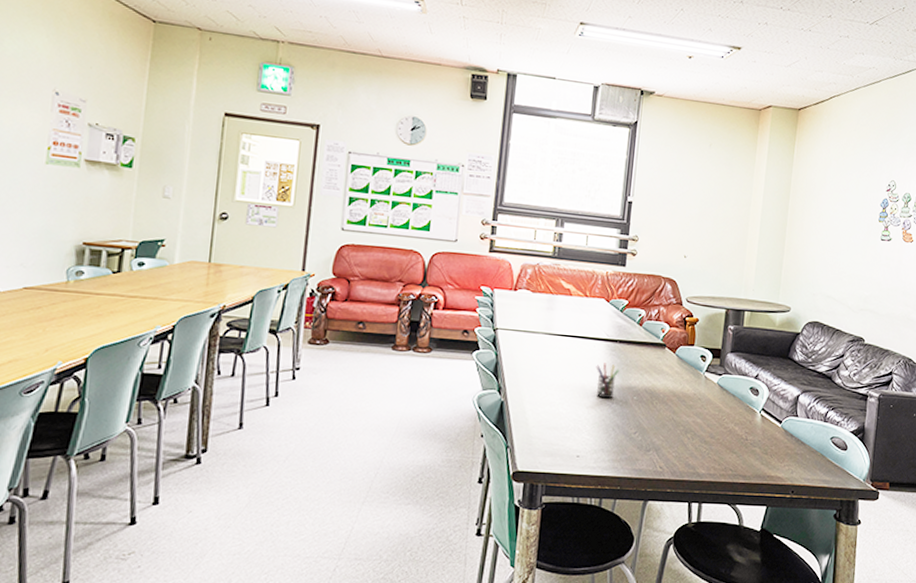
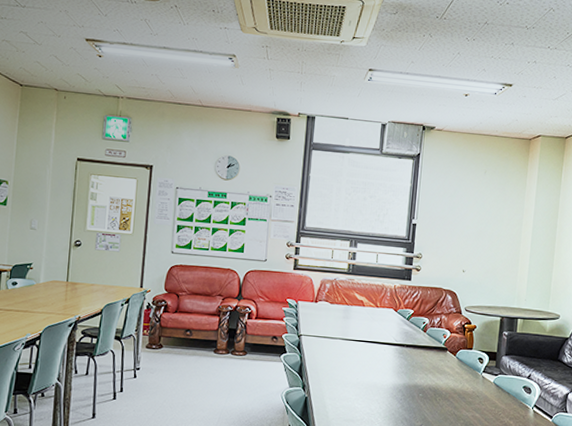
pen holder: present [596,363,620,399] -> none [386,364,407,396]

